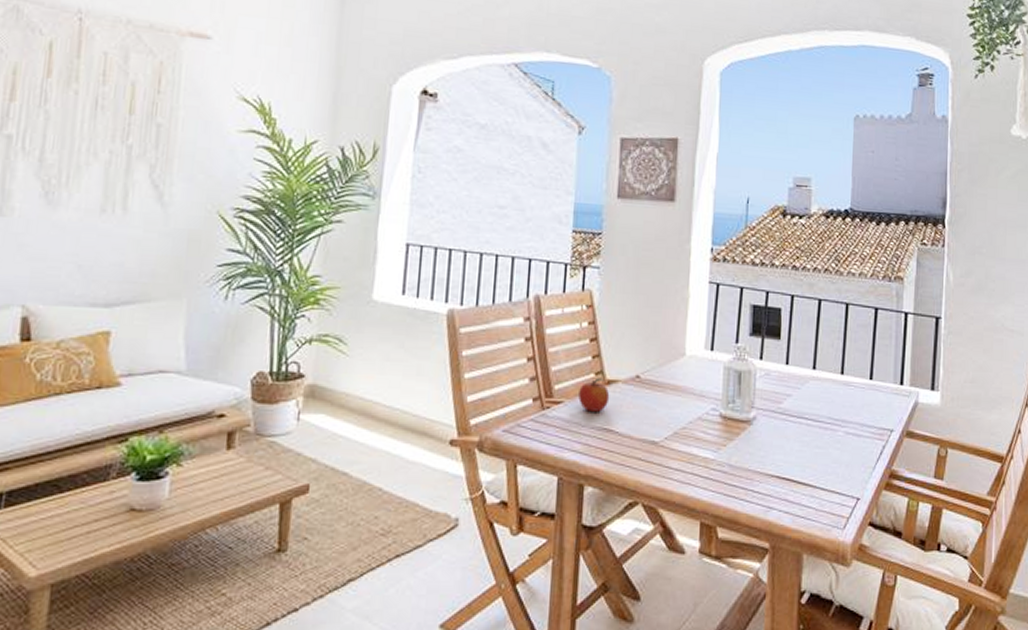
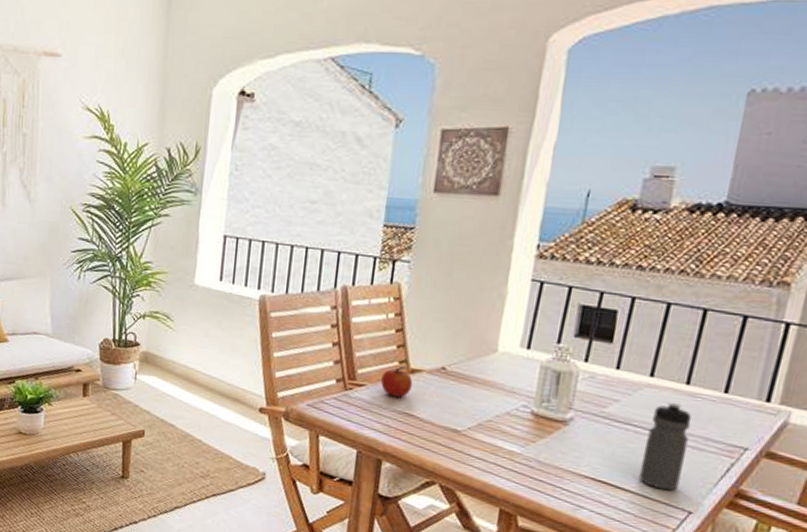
water bottle: none [814,392,849,480] -> present [638,402,692,491]

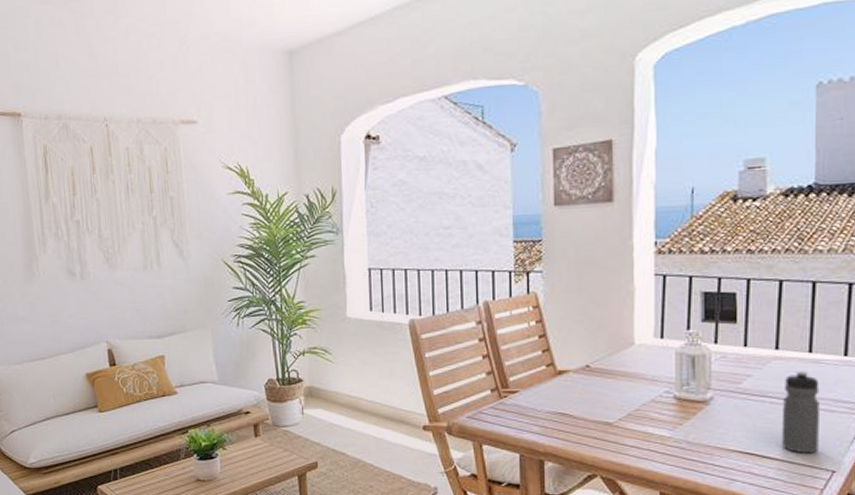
fruit: present [381,366,413,397] -> none [532,369,562,399]

